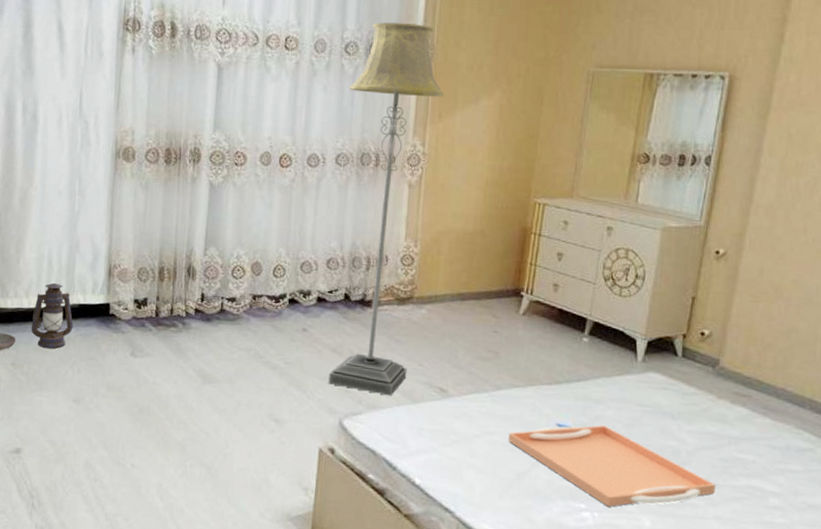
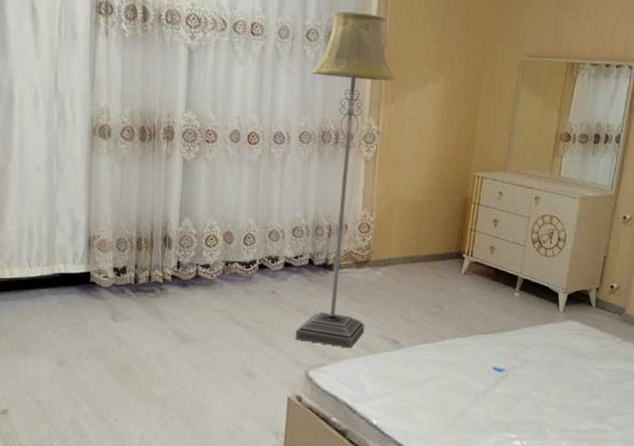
lantern: present [31,283,74,349] -> none [13,254,55,316]
serving tray: present [508,425,717,507] -> none [452,367,622,436]

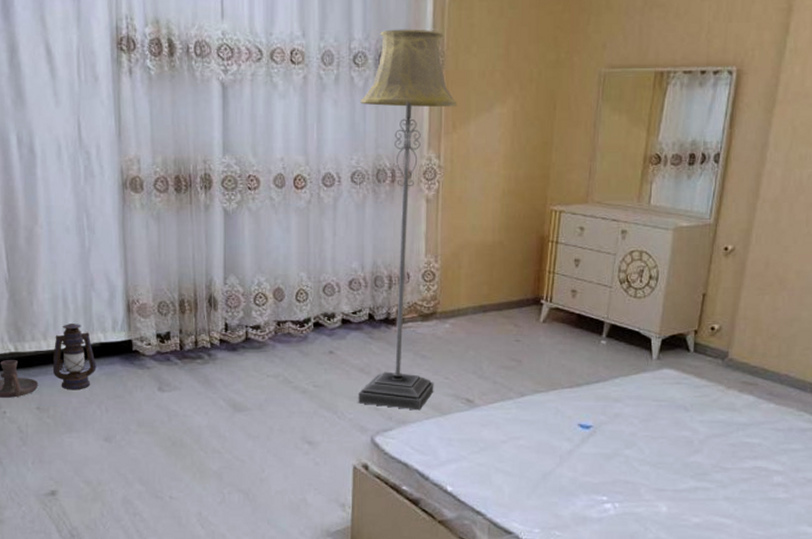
lantern: none [13,254,55,316] -> present [52,324,96,389]

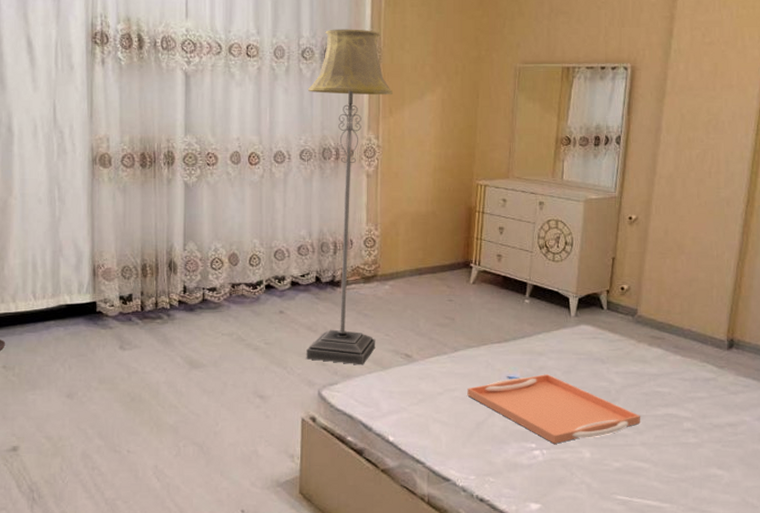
lantern: present [52,324,96,389] -> none [19,287,62,348]
serving tray: none [533,422,726,497] -> present [467,374,641,444]

